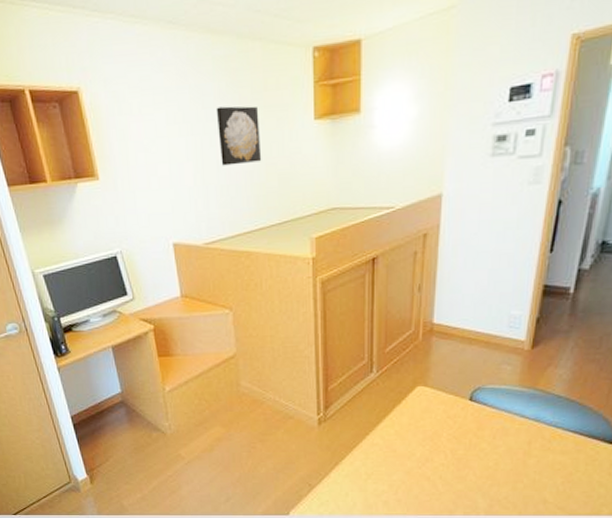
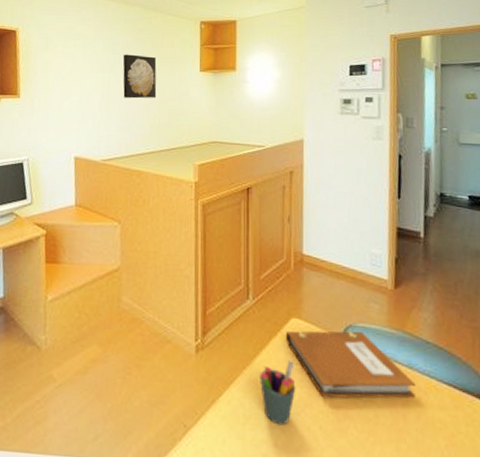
pen holder: none [382,423,418,478] -> present [260,359,296,426]
notebook: none [409,393,541,453] -> present [285,331,416,398]

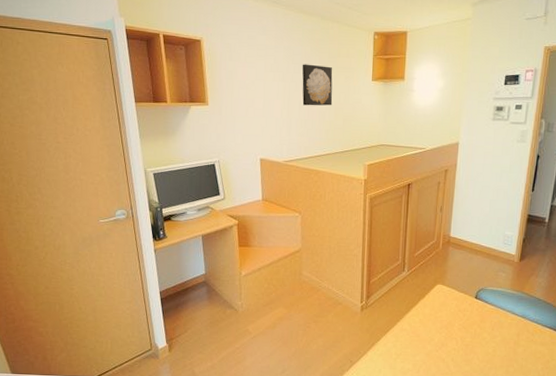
pen holder: present [260,359,296,426] -> none [409,314,437,359]
notebook: present [285,331,416,398] -> none [431,293,526,340]

